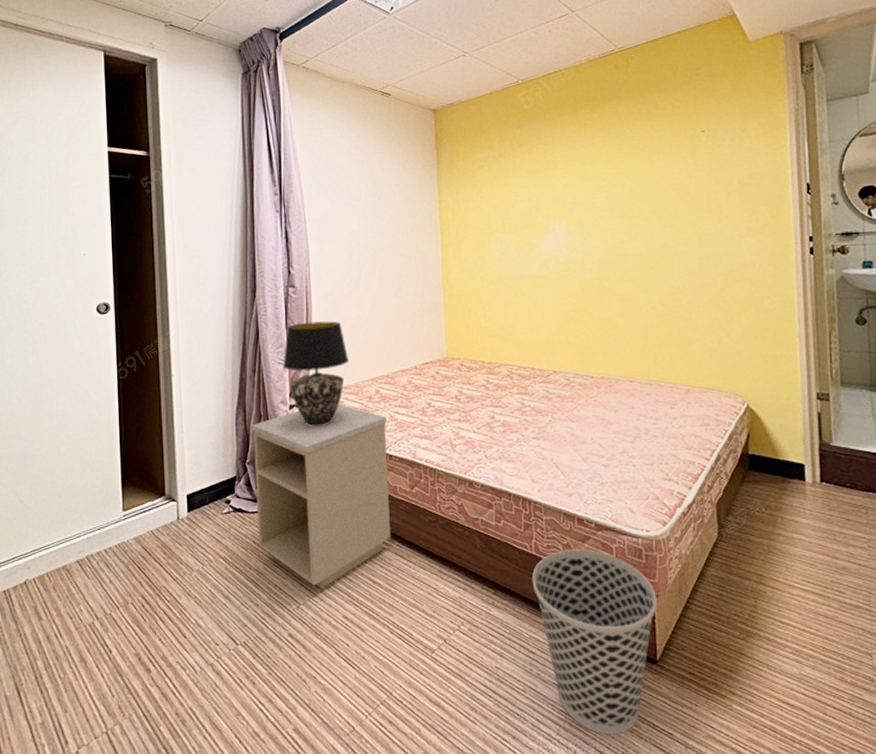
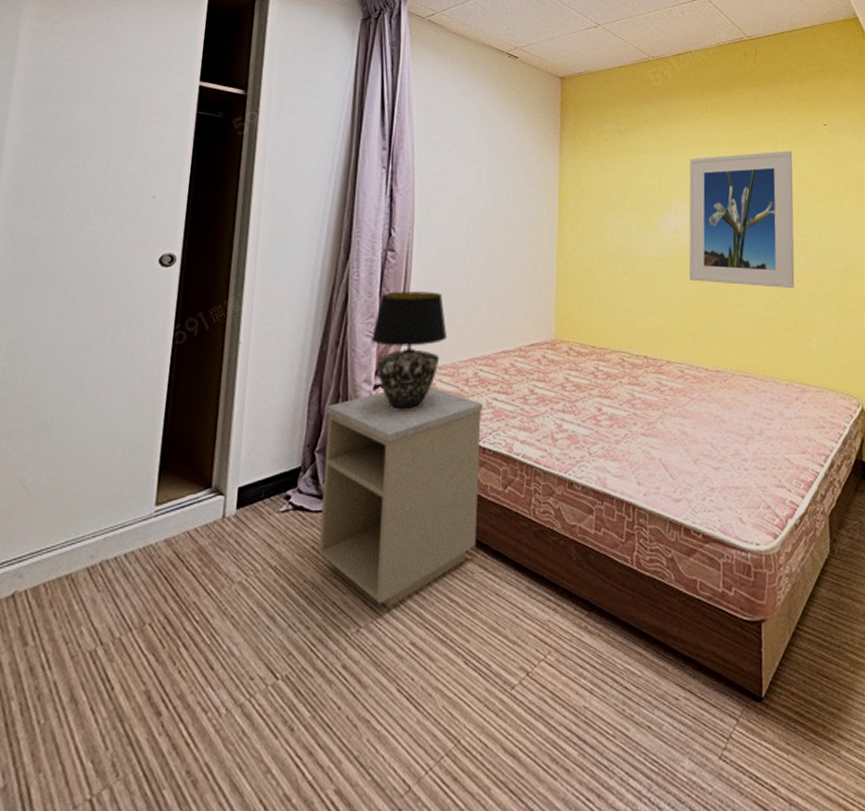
wastebasket: present [531,549,657,735] -> none [630,564,765,791]
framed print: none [565,161,676,297] -> present [689,151,795,289]

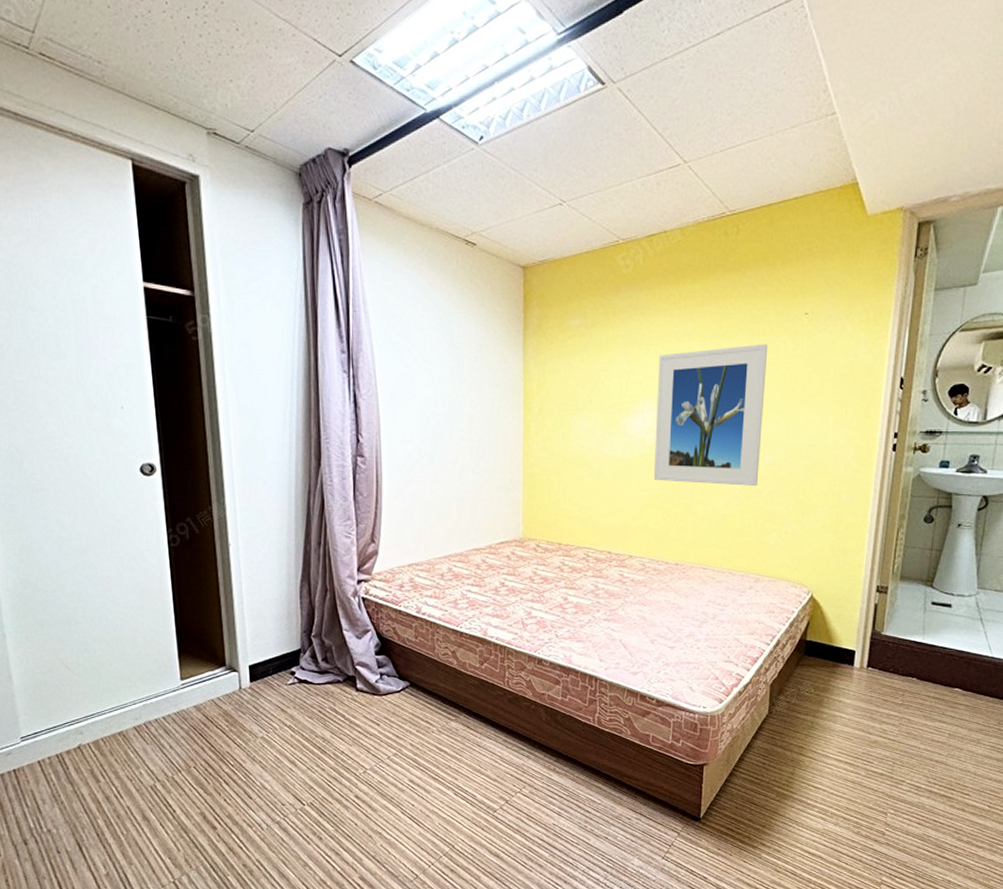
nightstand: present [318,387,483,608] -> none [317,581,459,755]
table lamp: present [370,291,448,411] -> none [349,495,422,602]

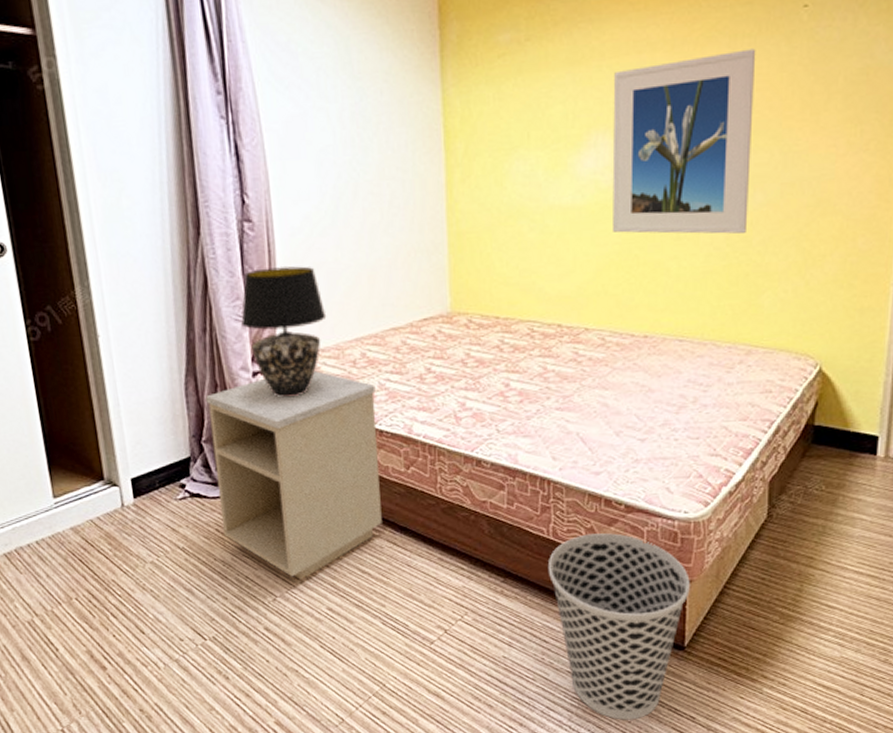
nightstand: none [317,581,459,755] -> present [206,371,382,580]
table lamp: none [349,495,422,602] -> present [240,266,327,398]
wastebasket: none [592,723,706,879] -> present [547,533,690,720]

